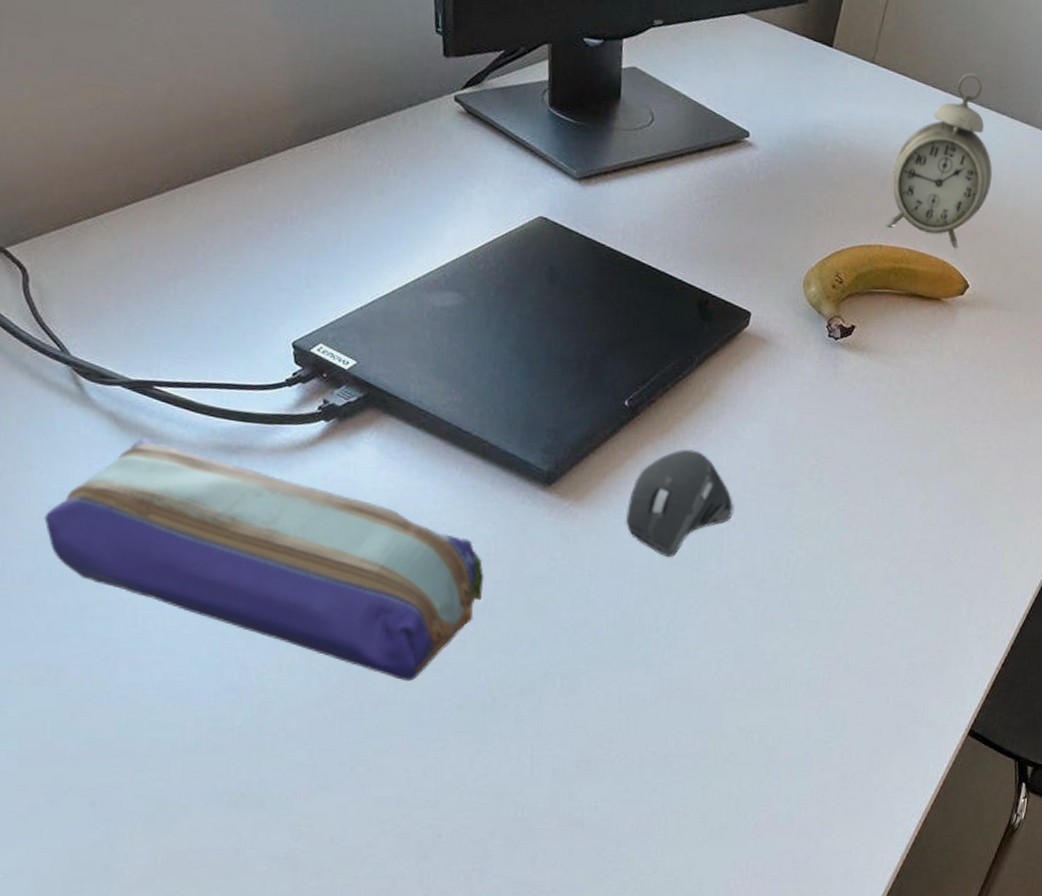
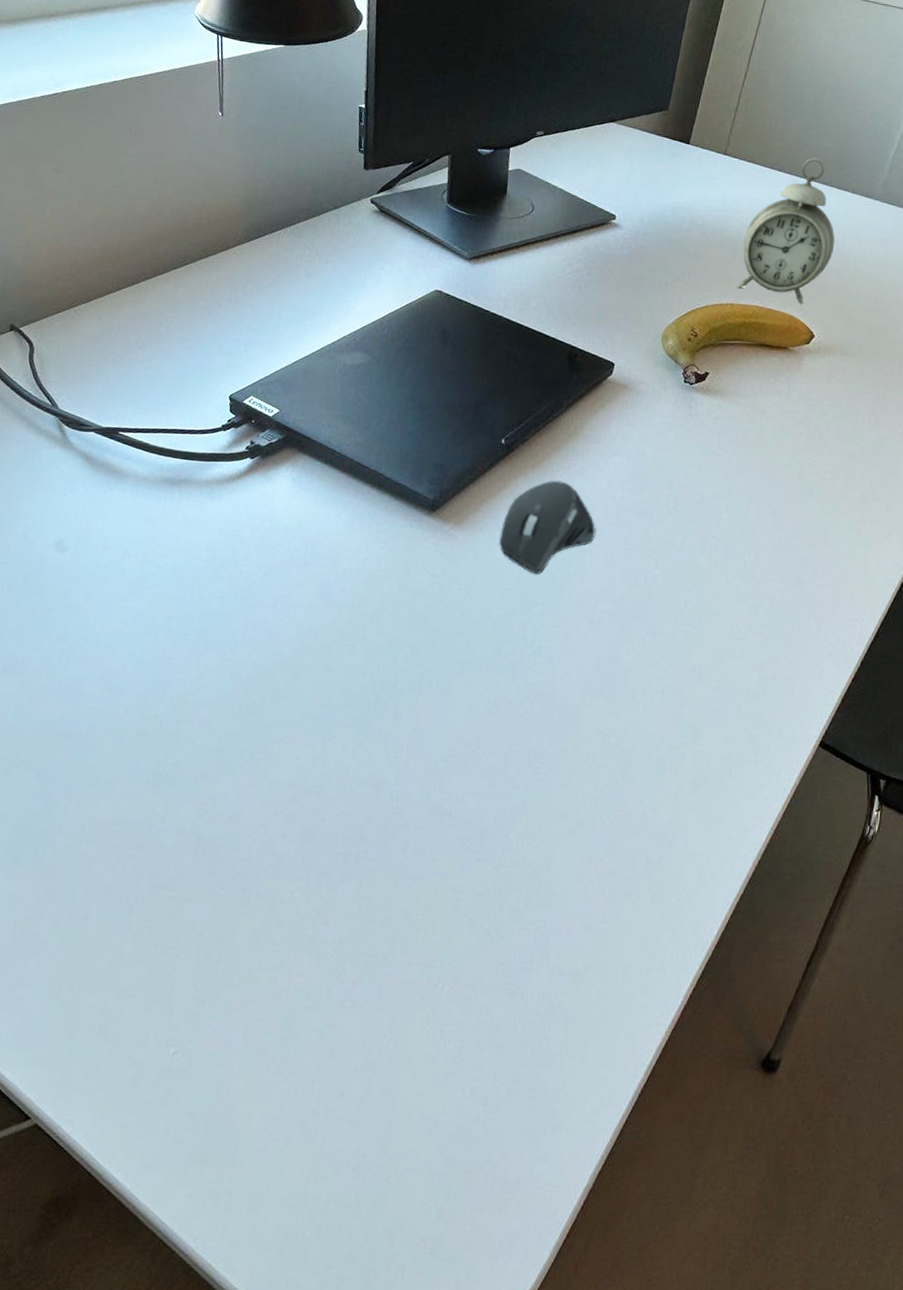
pencil case: present [44,438,484,682] -> none [25,473,374,680]

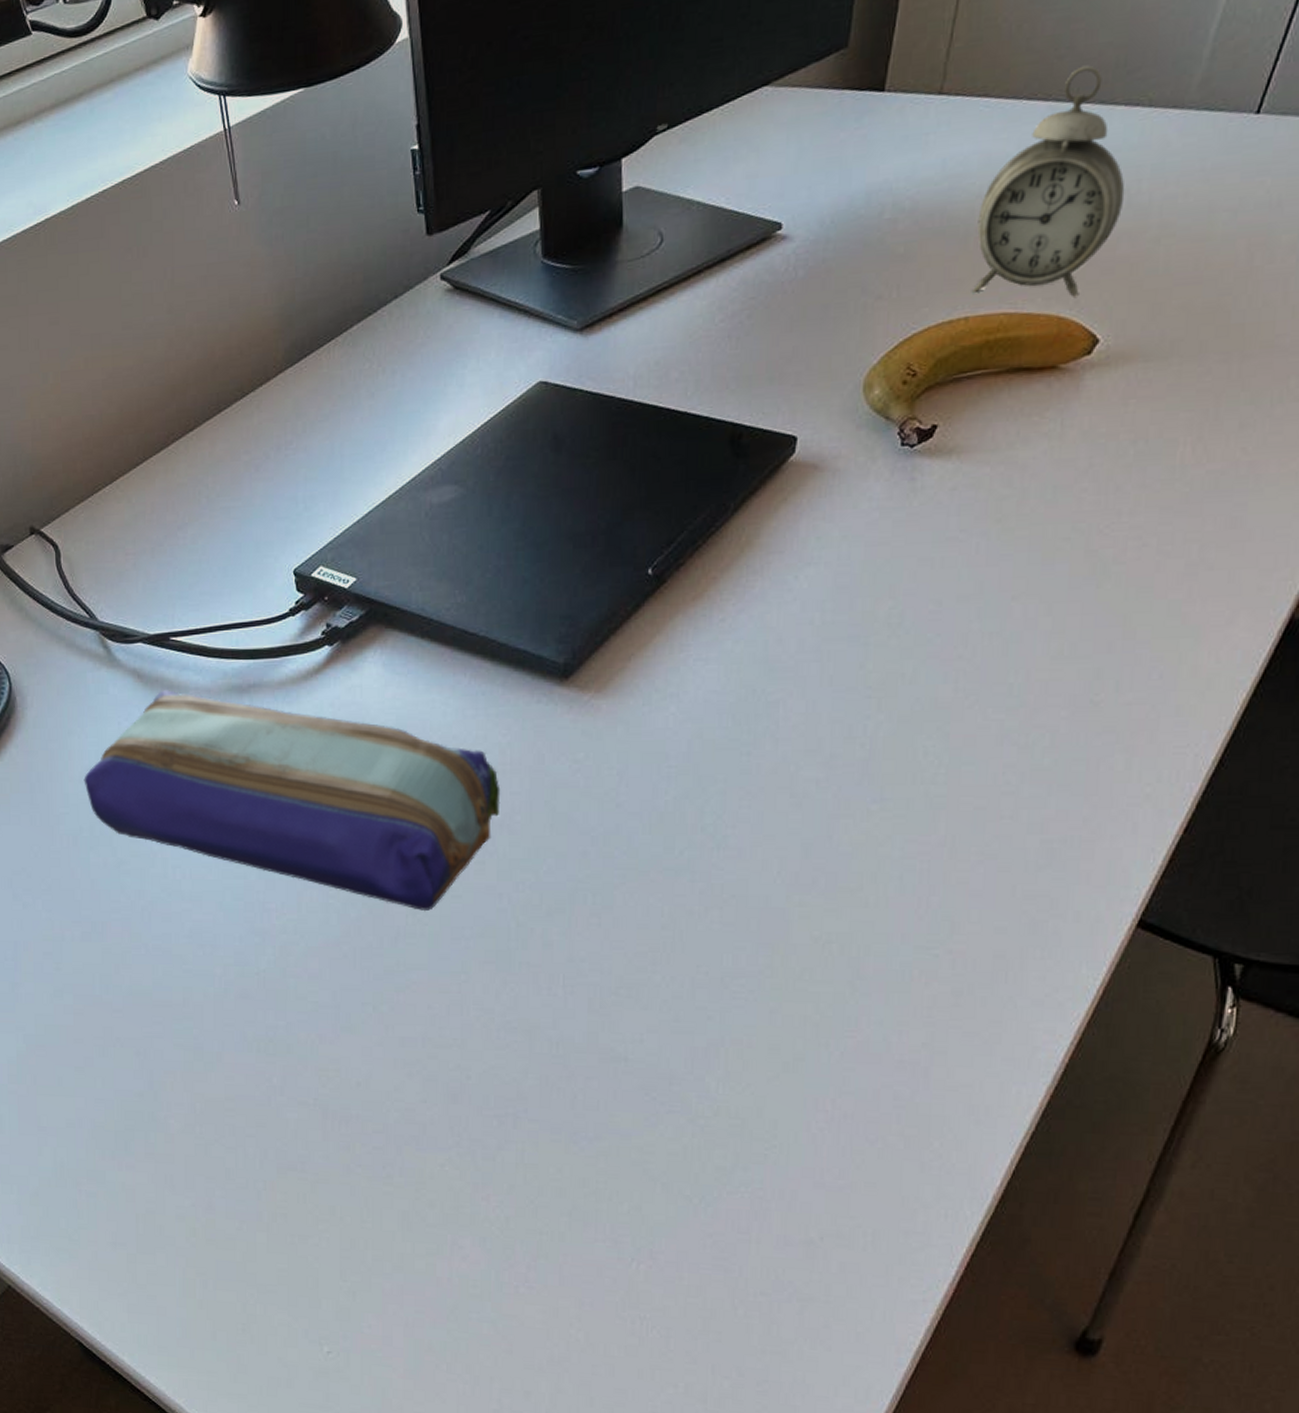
pencil case: none [25,473,374,680] -> present [83,690,501,912]
computer mouse: present [499,480,596,575] -> none [657,612,789,743]

